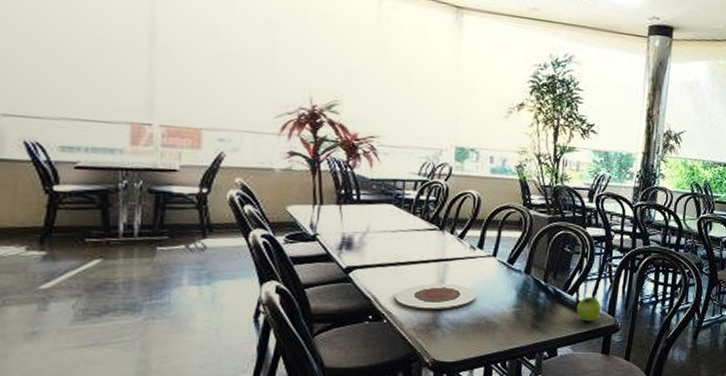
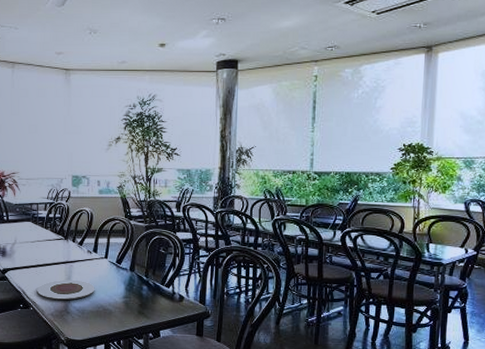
fruit: present [577,297,601,322] -> none [174,289,193,310]

